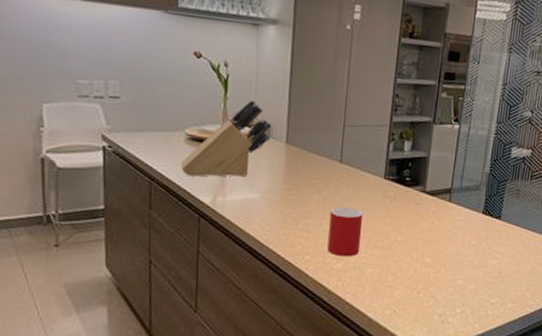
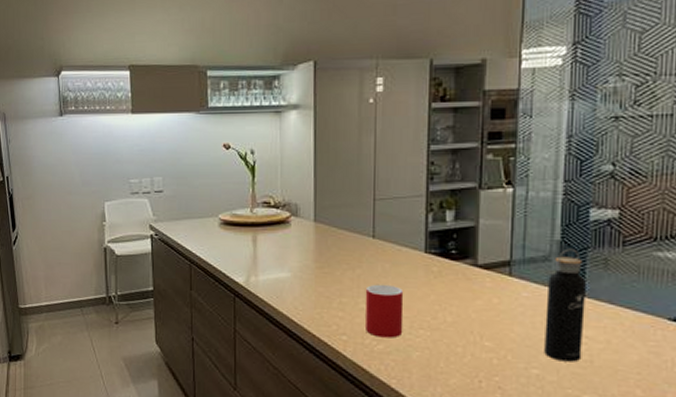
knife block: present [181,99,272,177] -> none [216,182,299,258]
water bottle: none [468,180,503,274] -> present [544,248,586,362]

